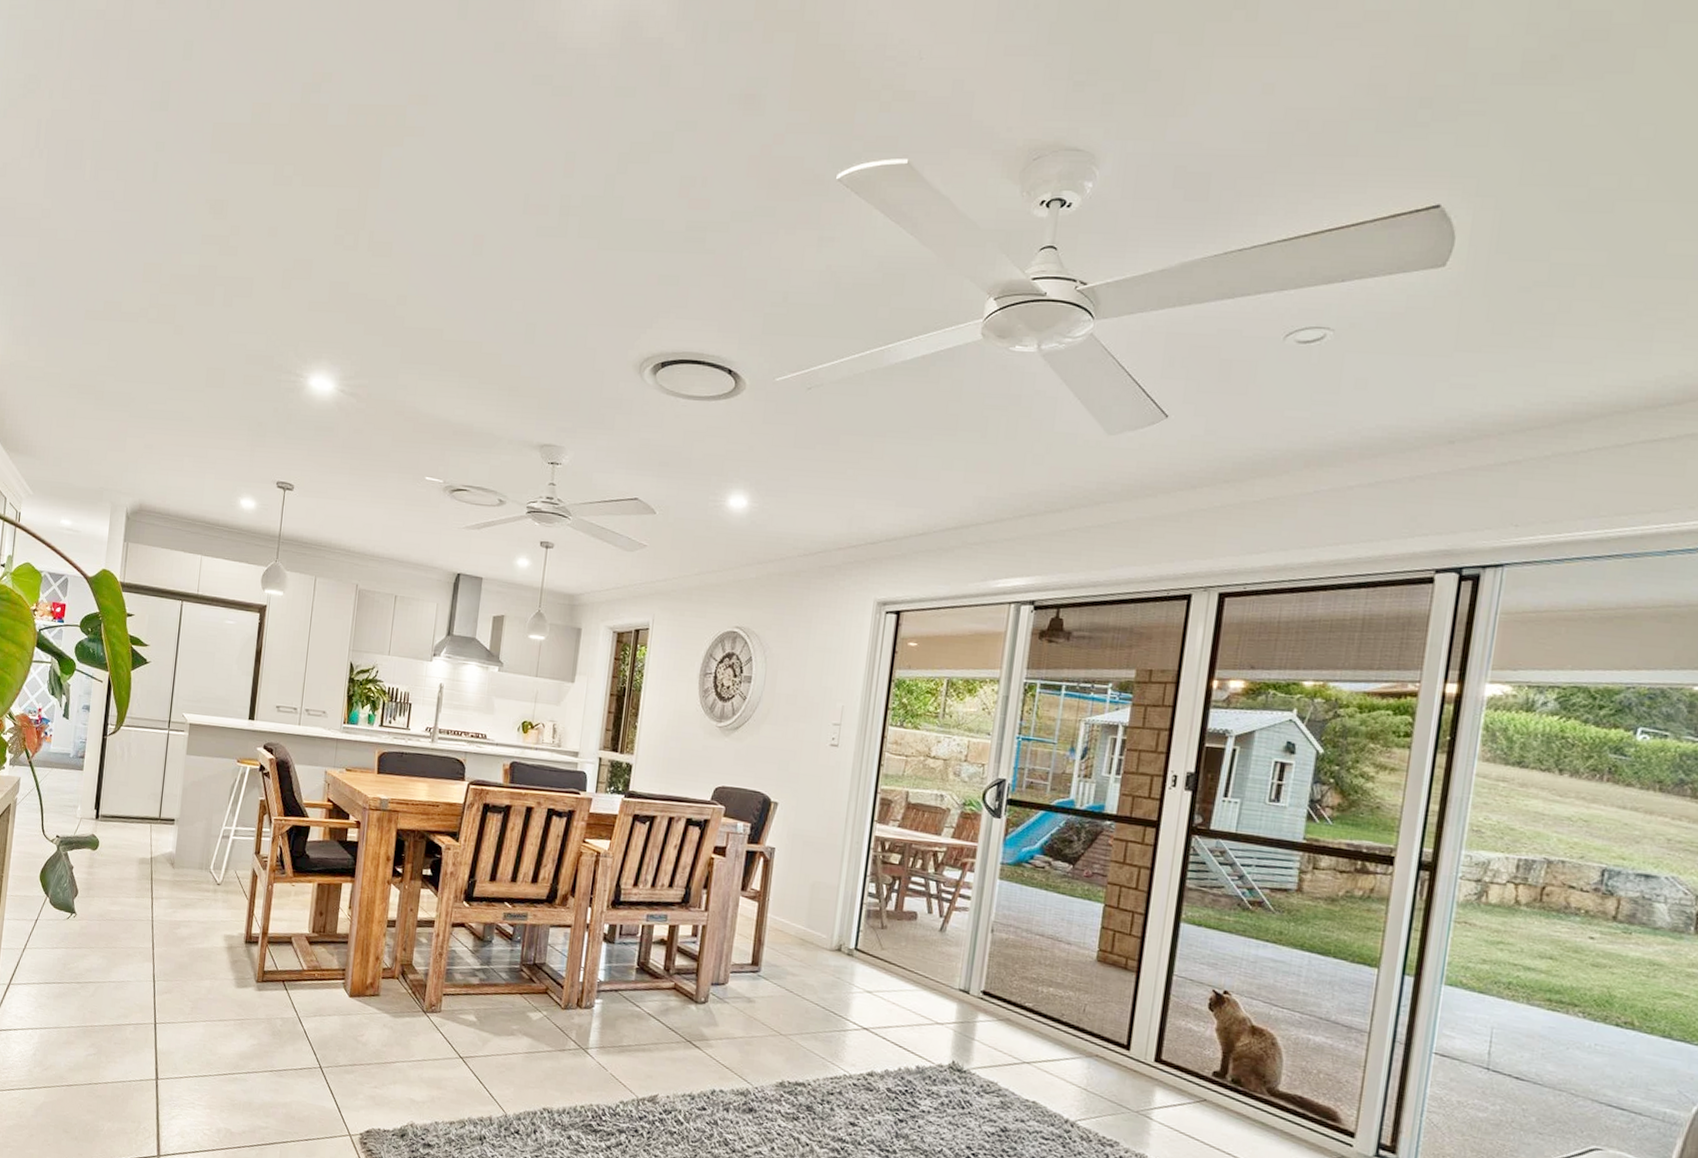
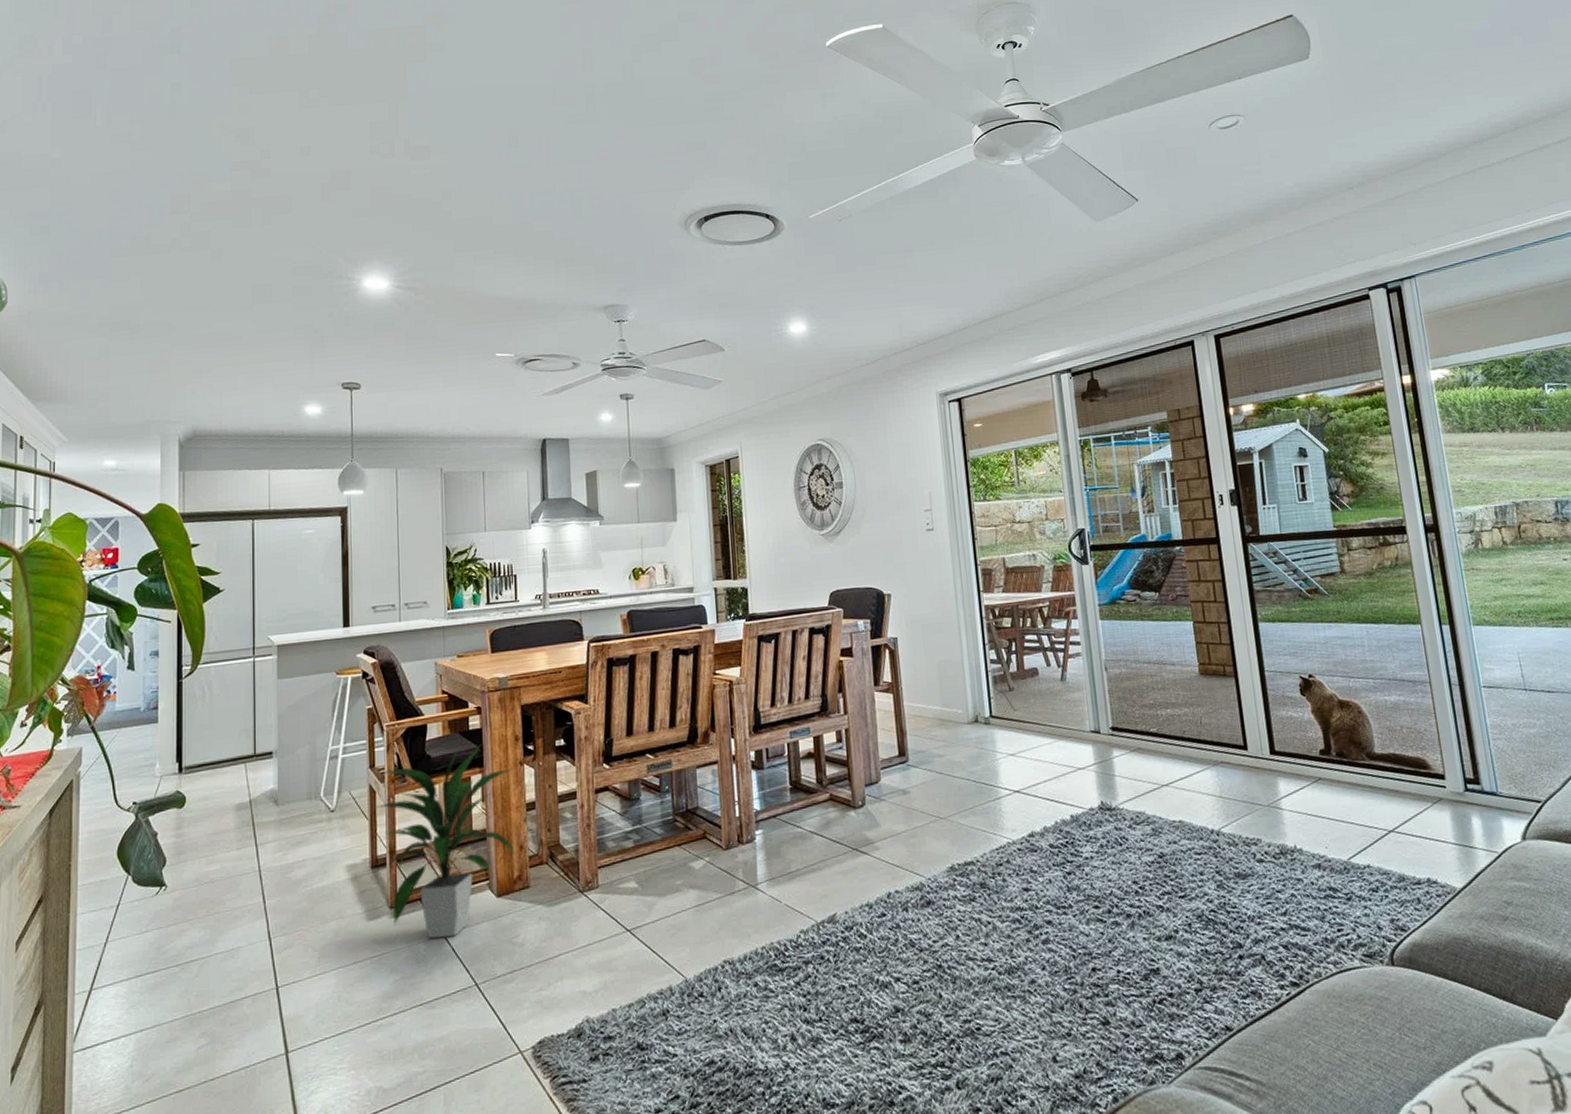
indoor plant: none [253,854,381,1021] -> present [373,745,517,939]

